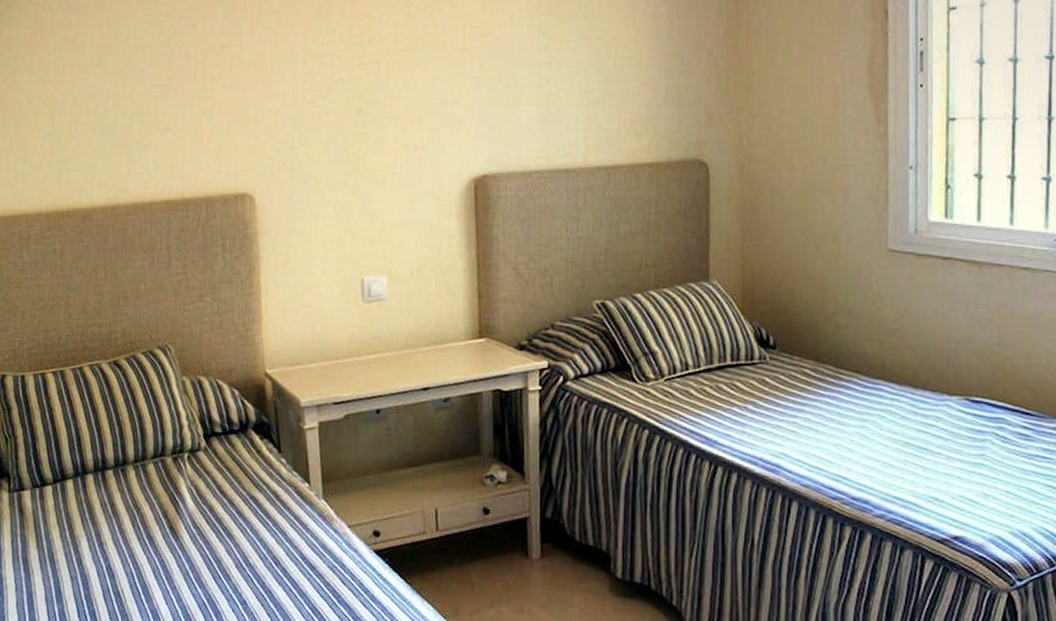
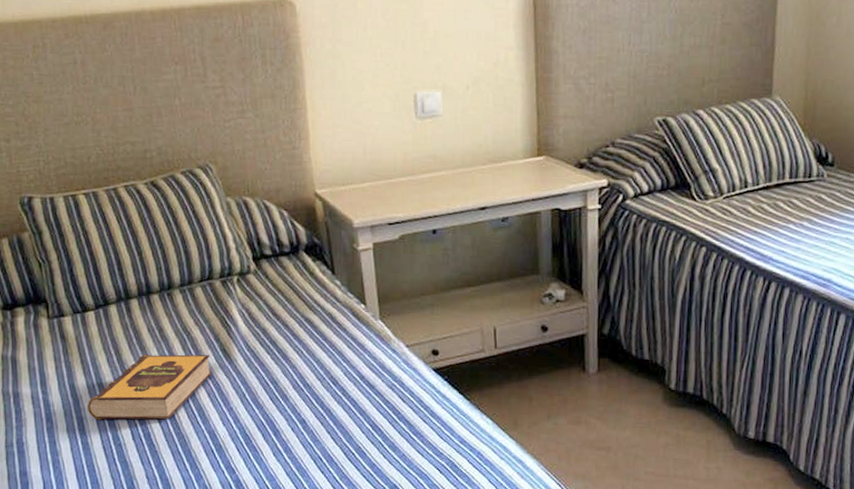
hardback book: none [38,530,159,597] -> present [88,354,212,420]

